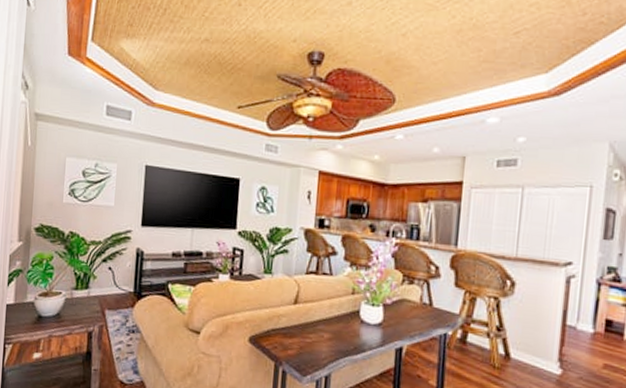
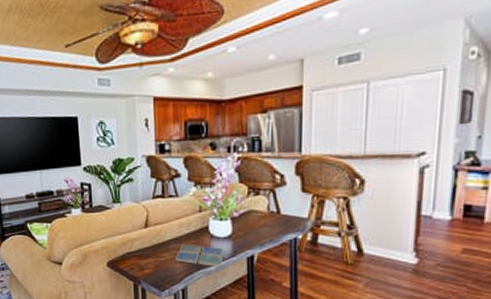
drink coaster: none [322,326,373,356] -> present [175,243,224,267]

